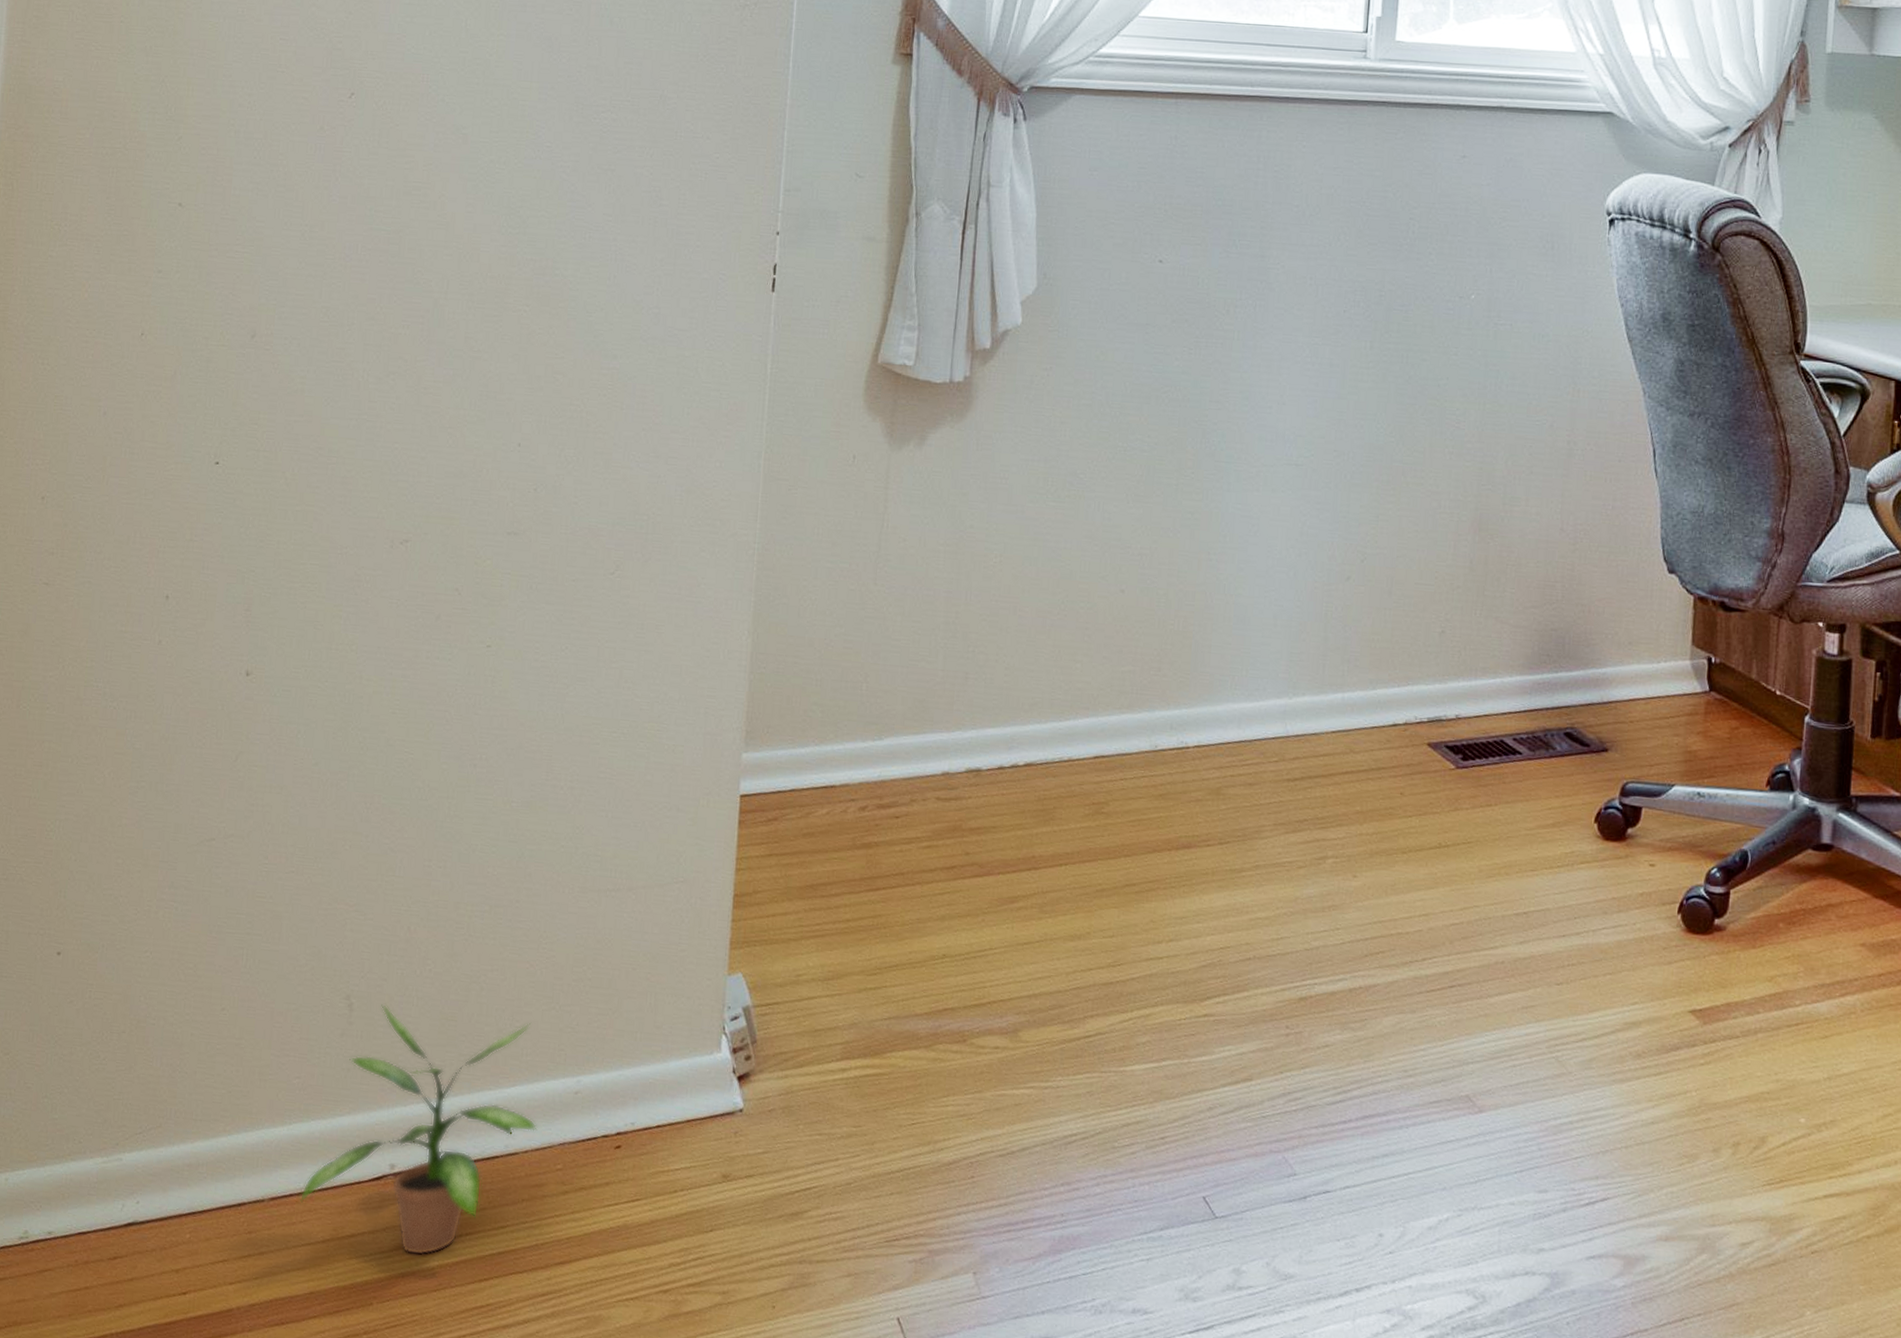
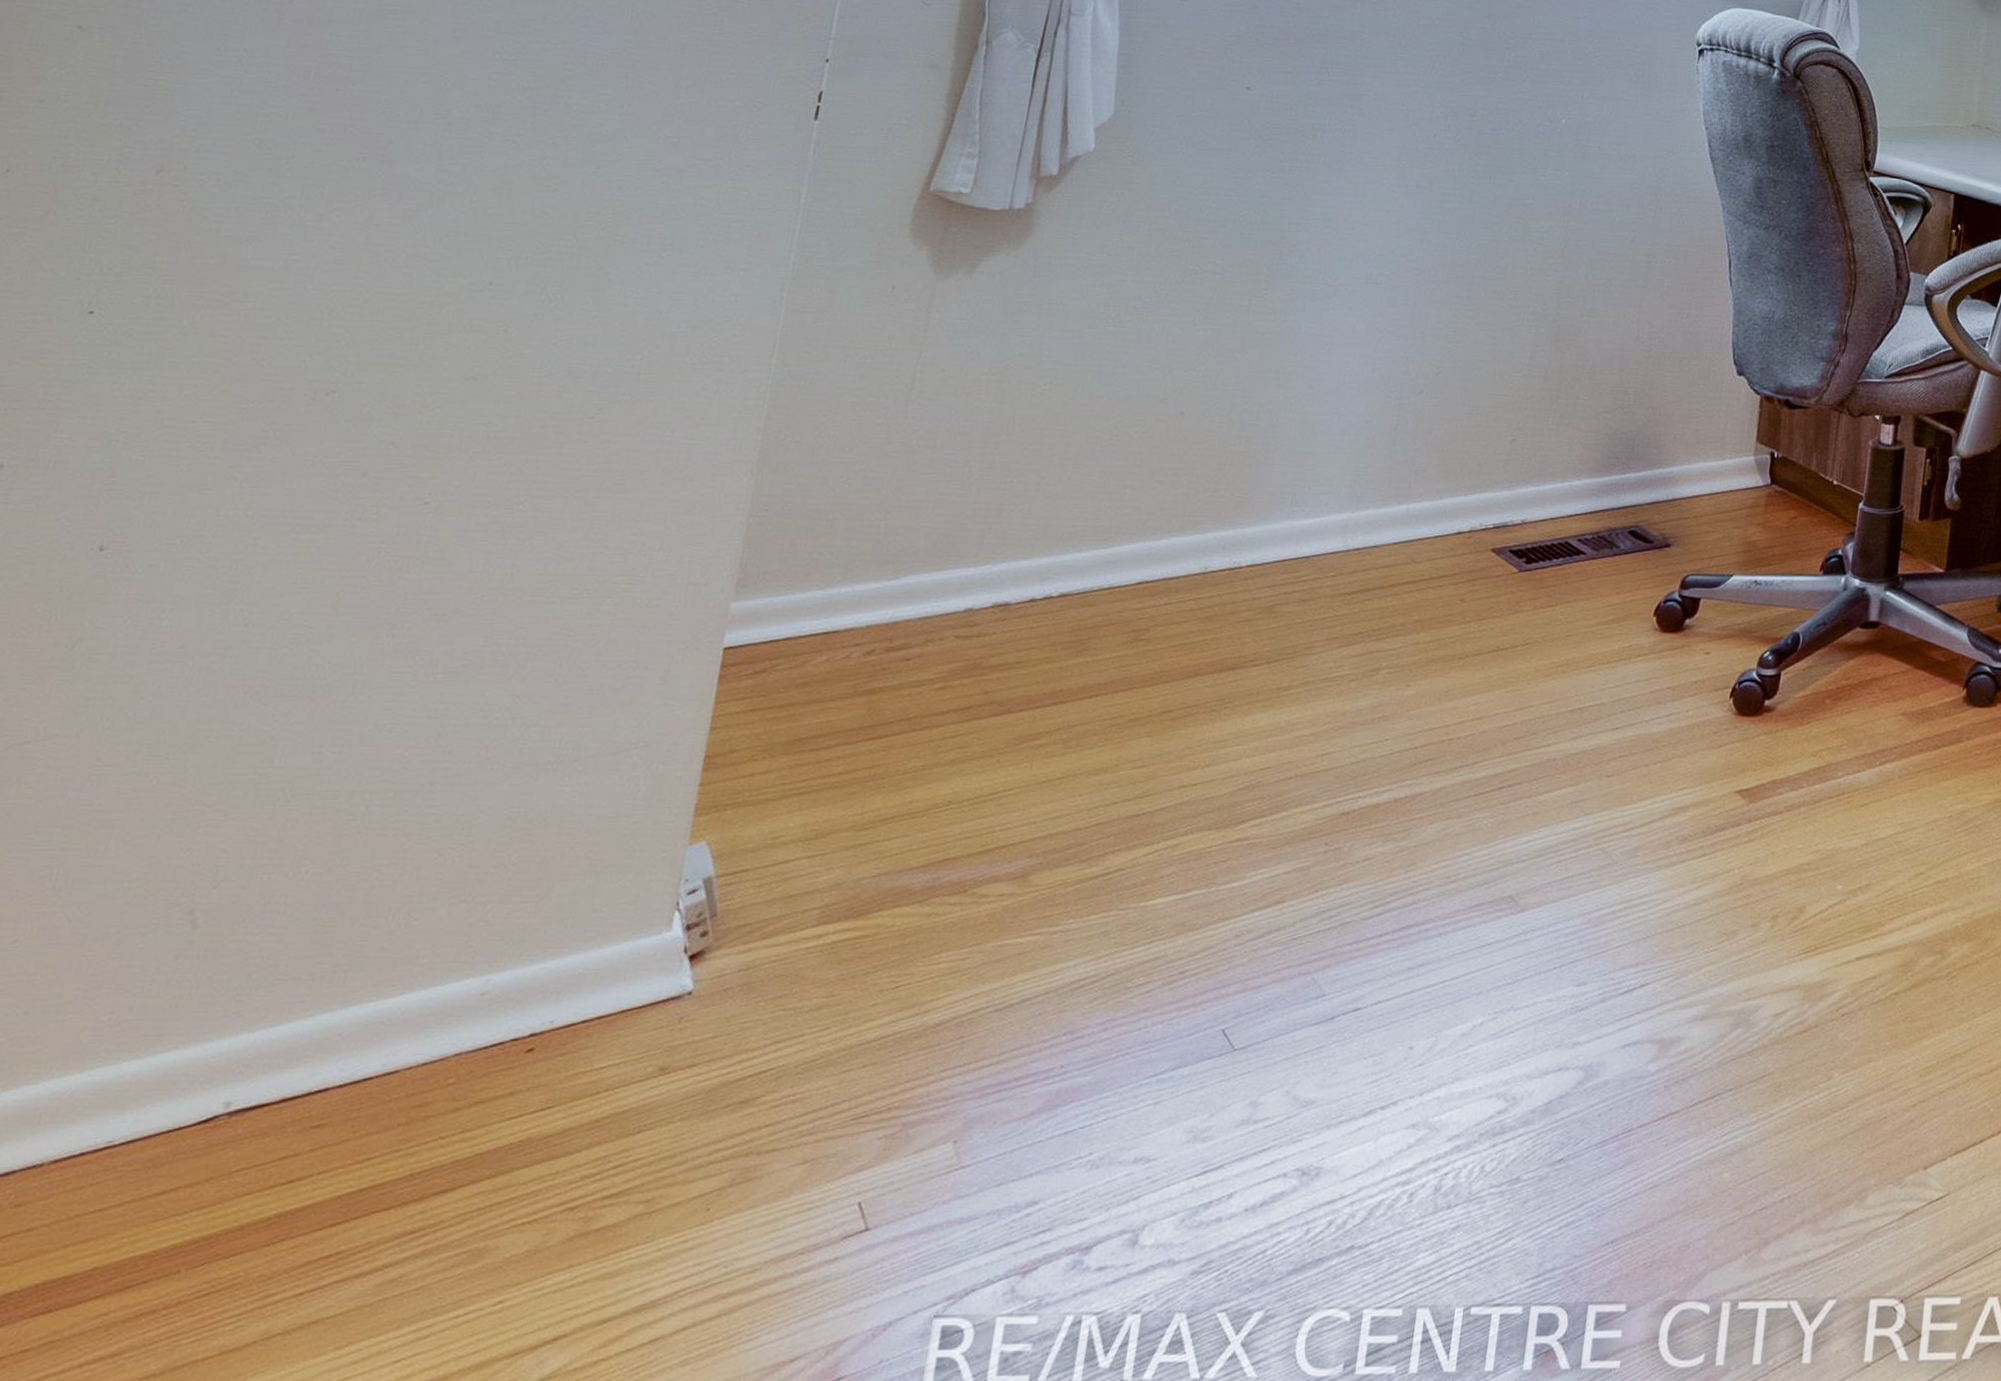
potted plant: present [299,1004,537,1256] -> none [93,916,434,1206]

